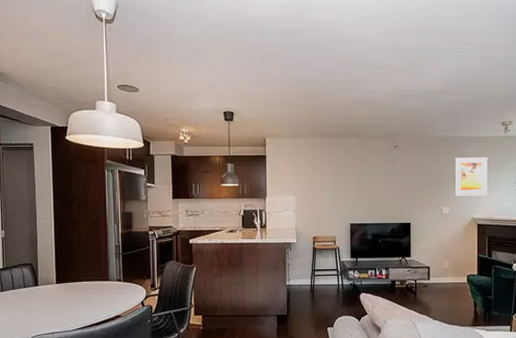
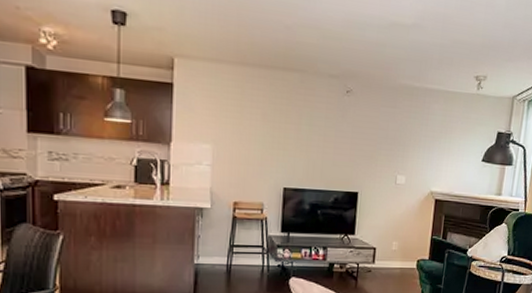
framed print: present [454,157,488,196] -> none [413,114,455,166]

